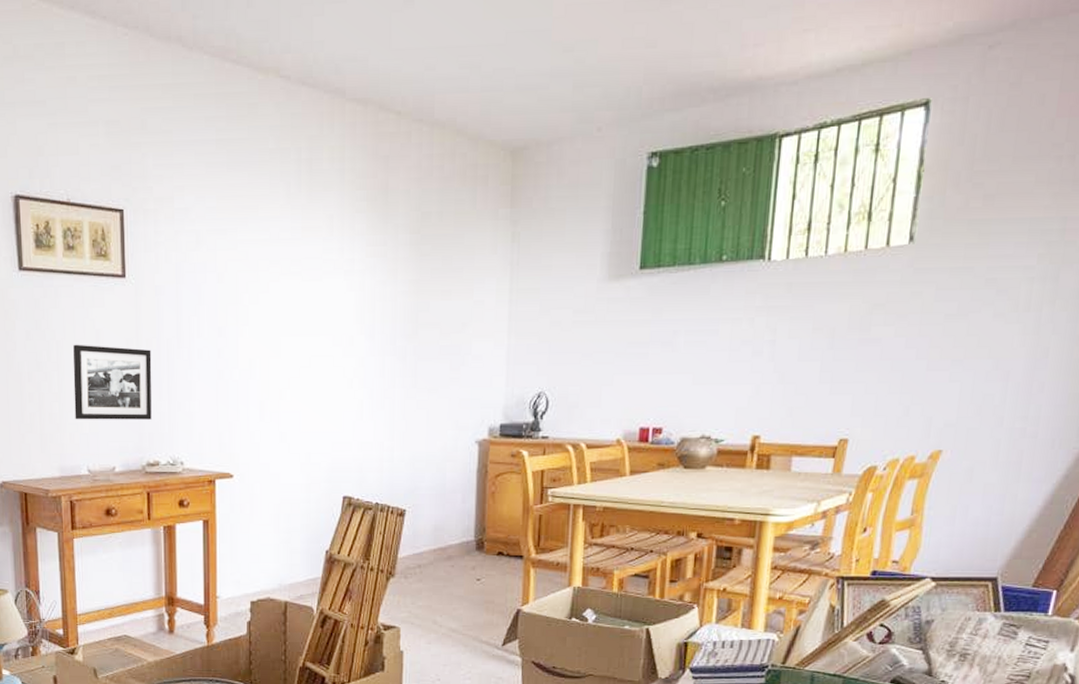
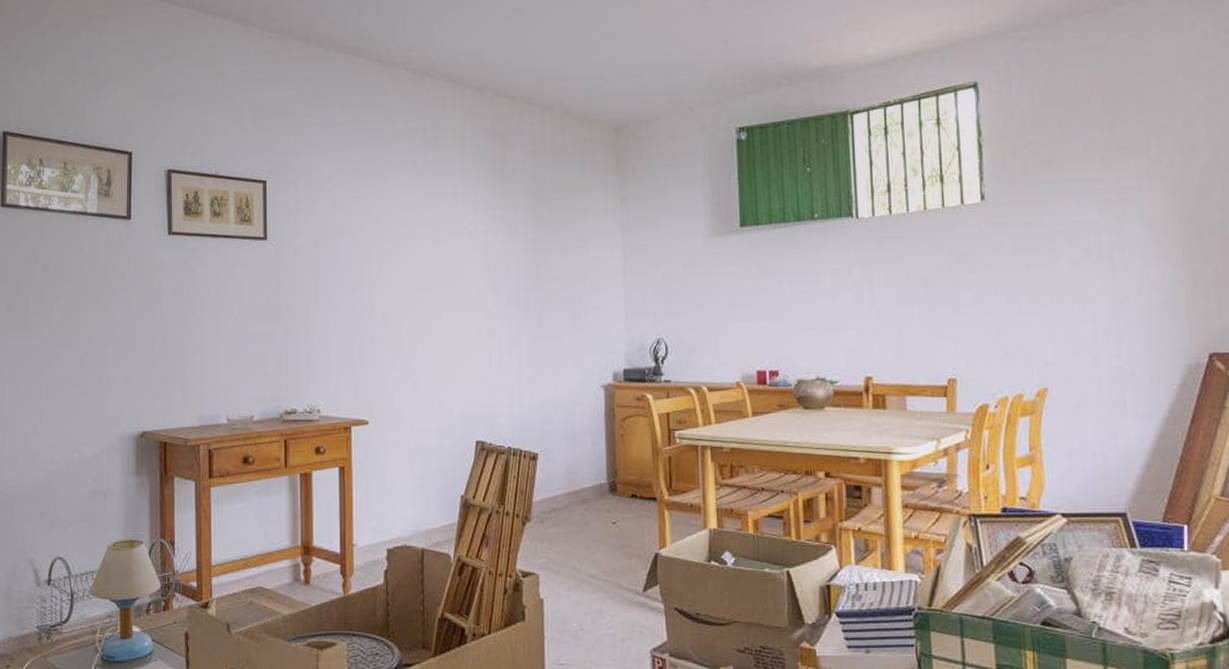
picture frame: present [73,344,152,420] -> none [215,300,291,371]

